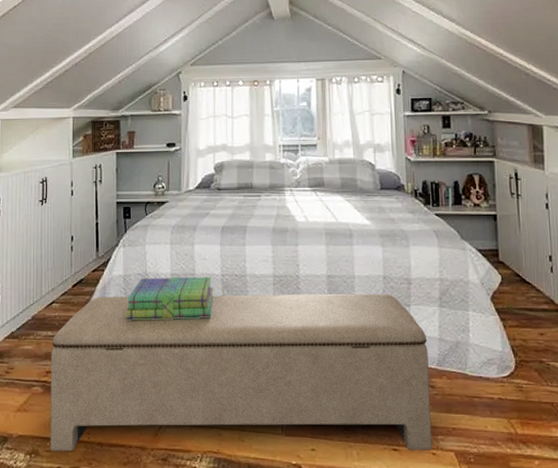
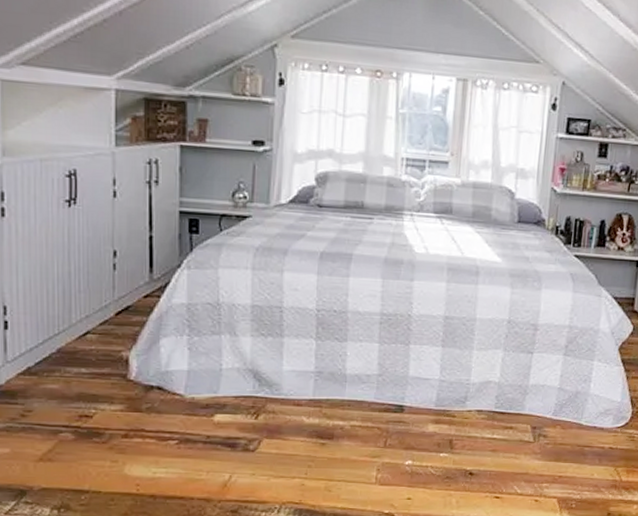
bench: present [50,293,433,452] -> none [85,328,546,505]
stack of books: present [125,276,213,321] -> none [188,308,305,359]

